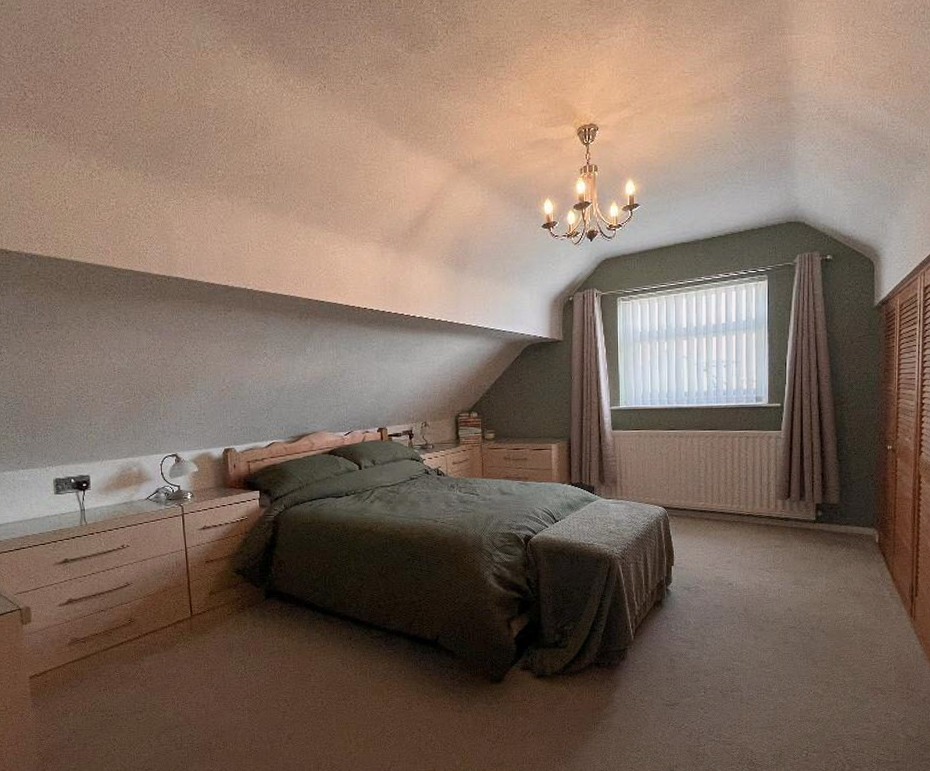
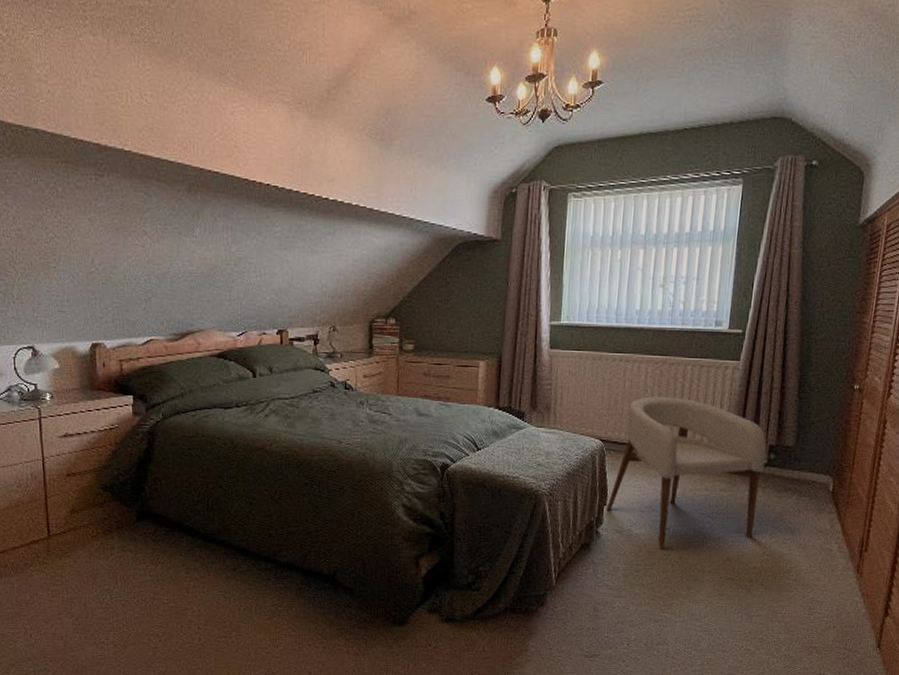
armchair: none [674,466,813,602] -> present [606,397,767,548]

